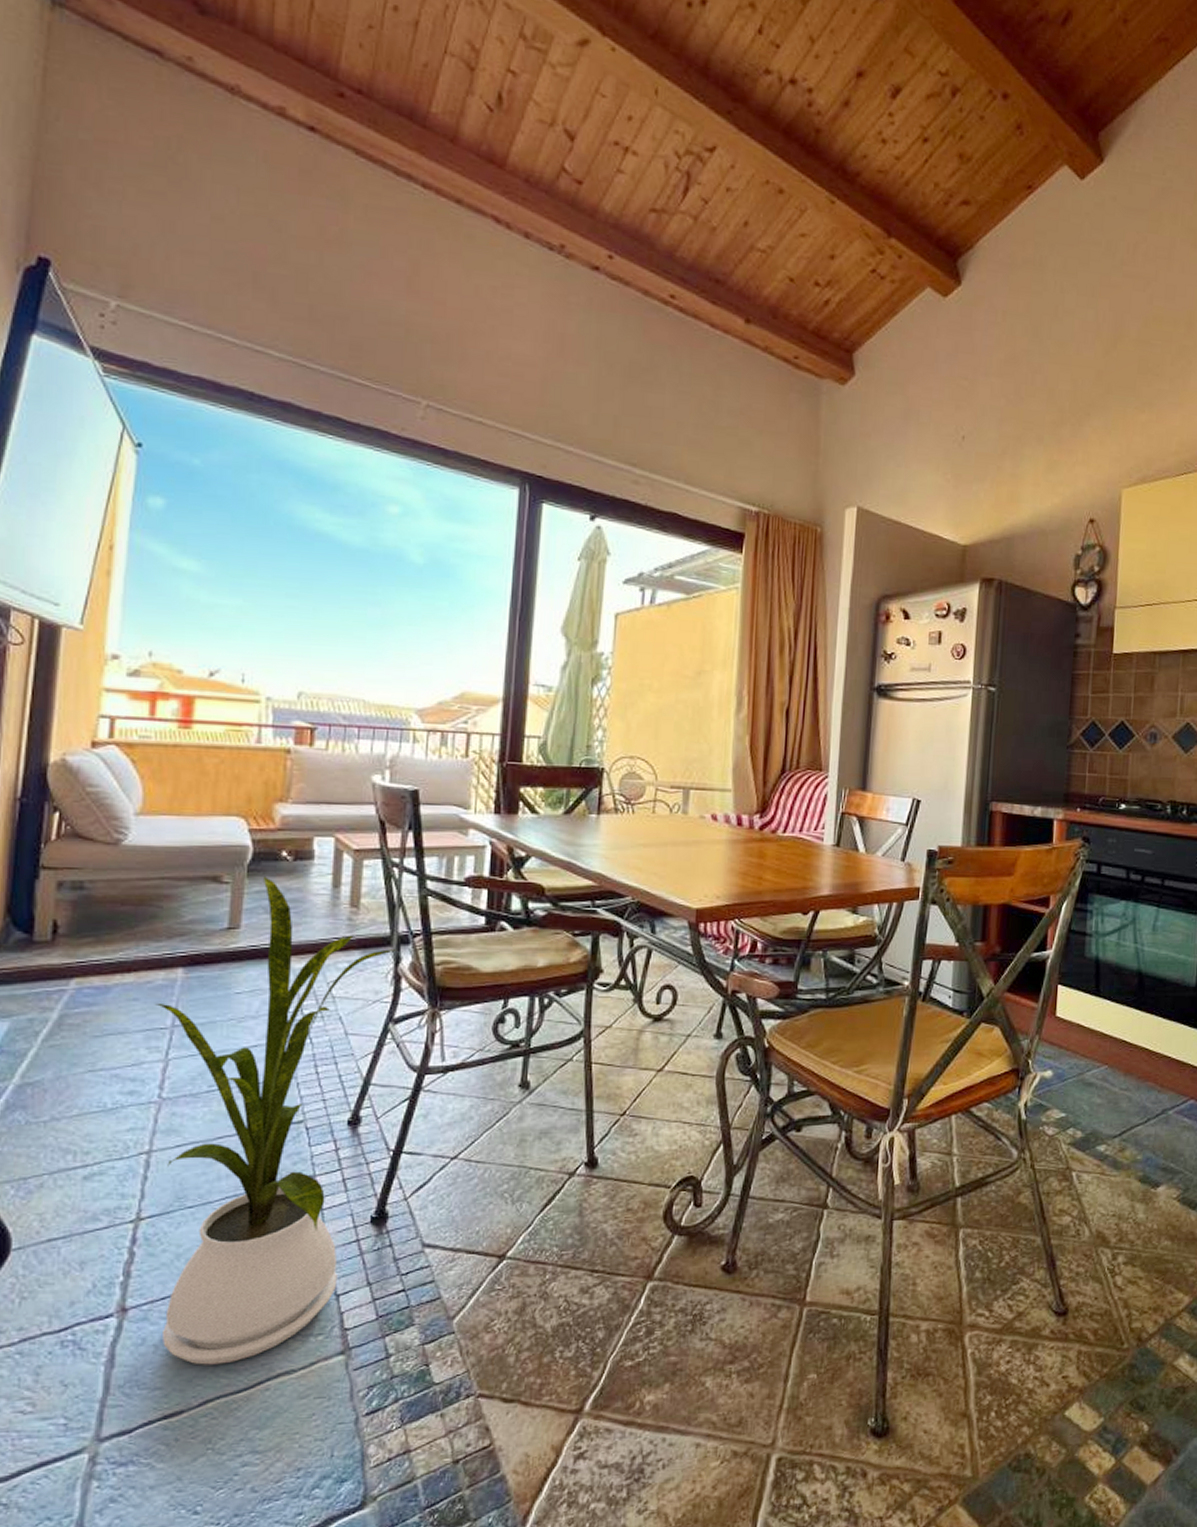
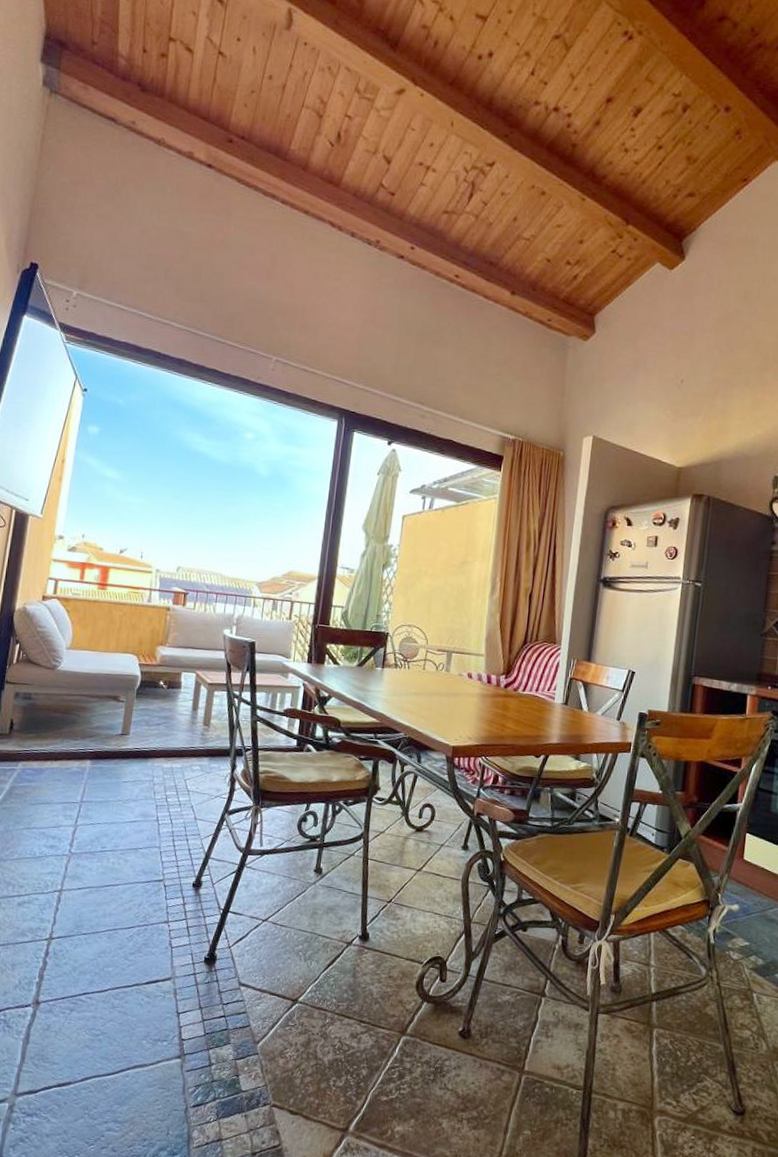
house plant: present [154,876,397,1365] -> none [61,698,234,1053]

